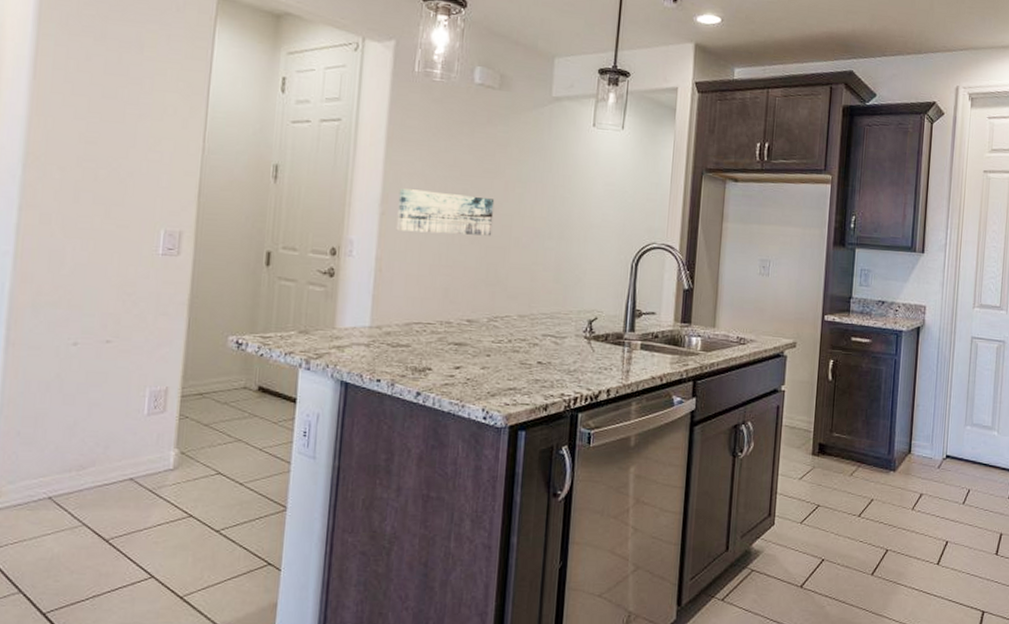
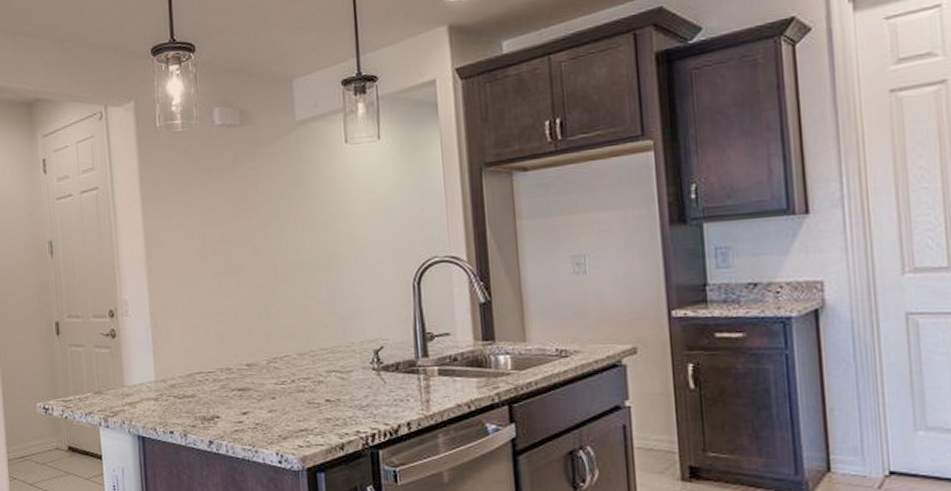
wall art: present [396,188,495,236] -> none [161,238,257,285]

